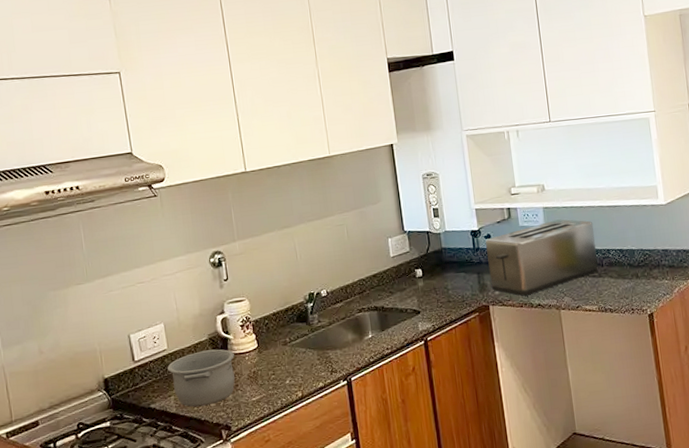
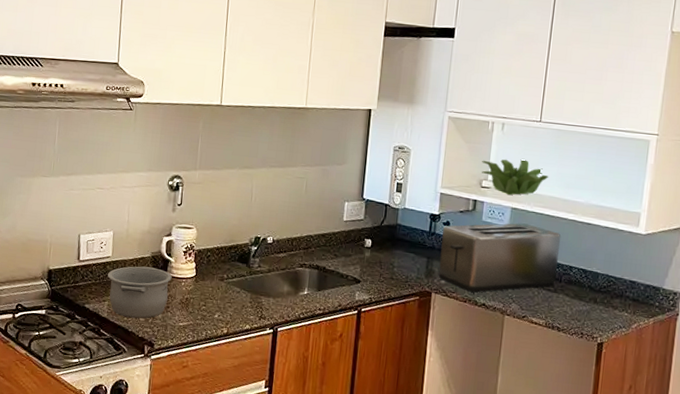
plant: none [506,160,570,196] -> present [482,159,549,195]

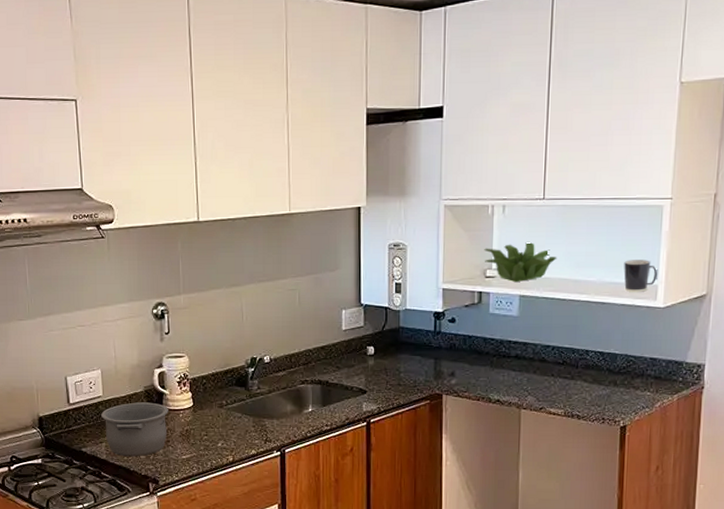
toaster: present [438,223,561,293] -> none [448,310,575,389]
mug: none [609,186,641,218] -> present [623,260,657,292]

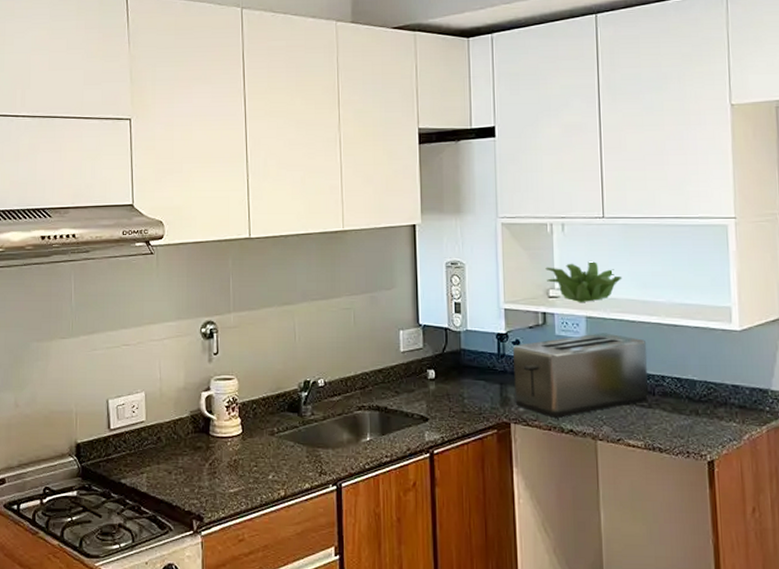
cooking pot: present [101,402,168,457] -> none [143,428,216,490]
toaster: none [448,310,575,389] -> present [513,333,648,418]
mug: present [623,260,657,292] -> none [693,280,729,314]

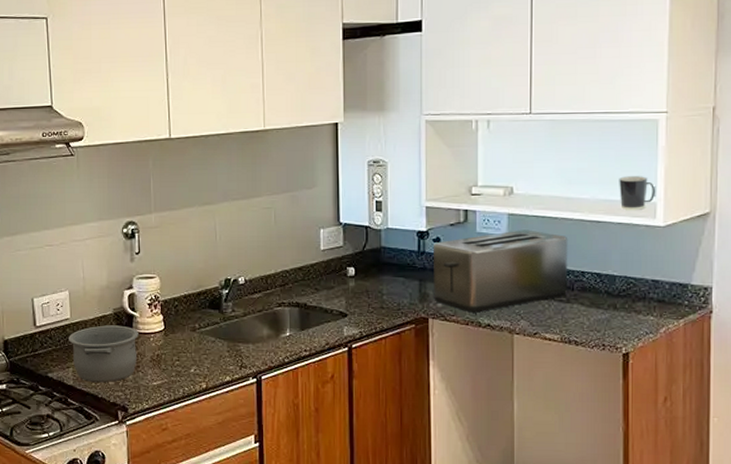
cooking pot: none [143,428,216,490] -> present [68,325,139,383]
plant: present [545,261,623,302] -> none [469,158,547,199]
mug: none [693,280,729,314] -> present [619,176,655,210]

